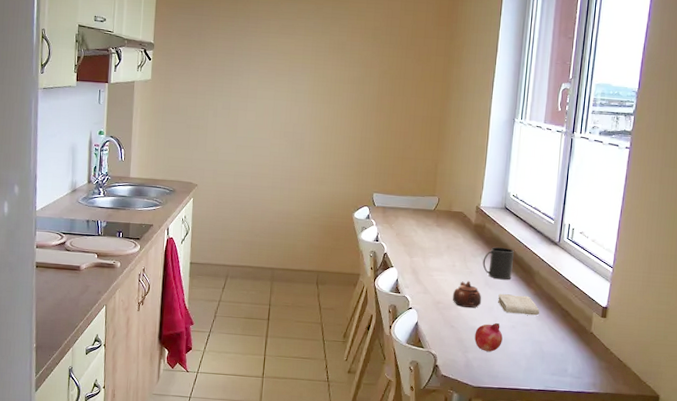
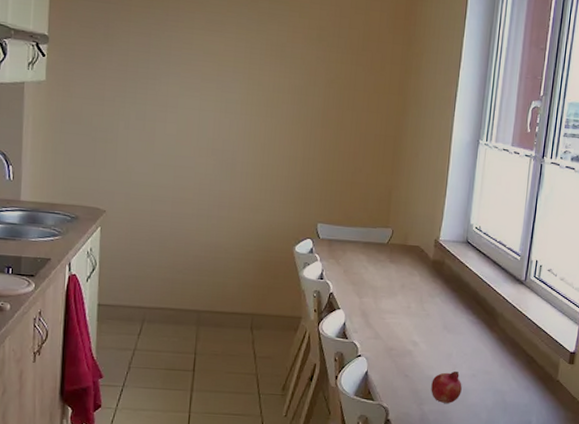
teapot: present [452,280,482,308] -> none [406,324,440,355]
mug: present [482,247,515,280] -> none [441,286,477,323]
washcloth: present [498,294,540,316] -> none [457,338,503,363]

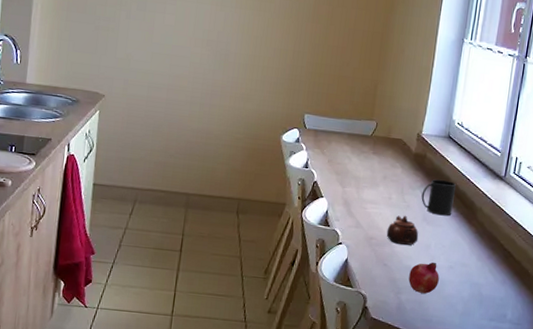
teapot: none [406,324,440,355] -> present [386,215,419,246]
mug: none [441,286,477,323] -> present [421,179,457,216]

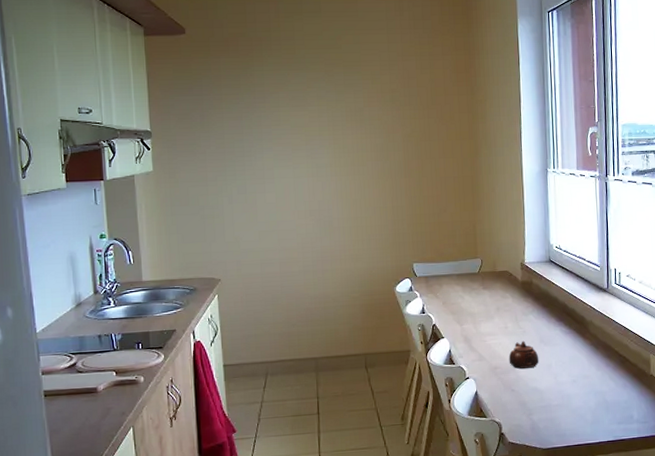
fruit: present [408,262,439,294] -> none [537,379,565,411]
mug: present [421,179,457,216] -> none [535,302,566,335]

